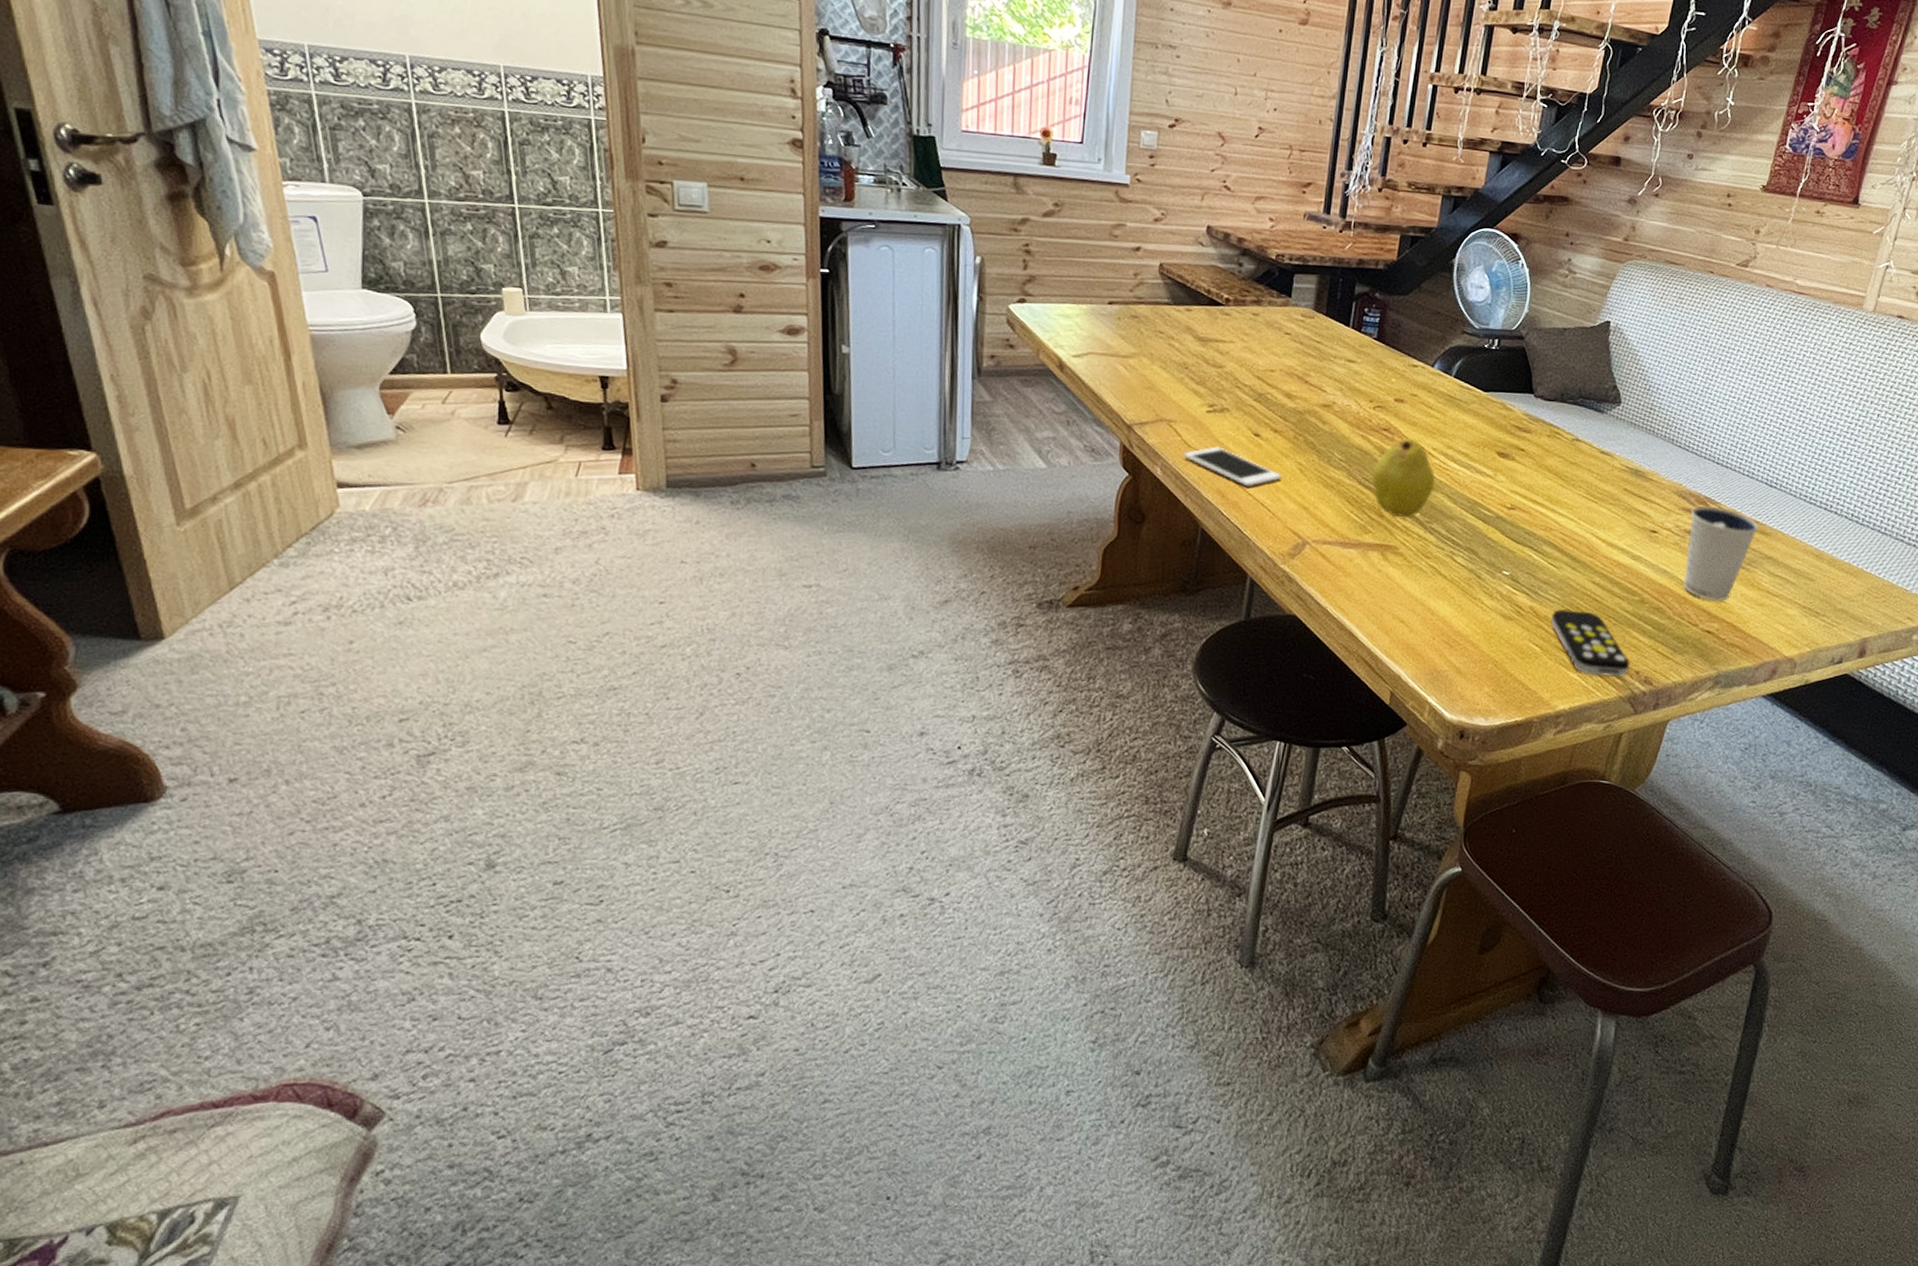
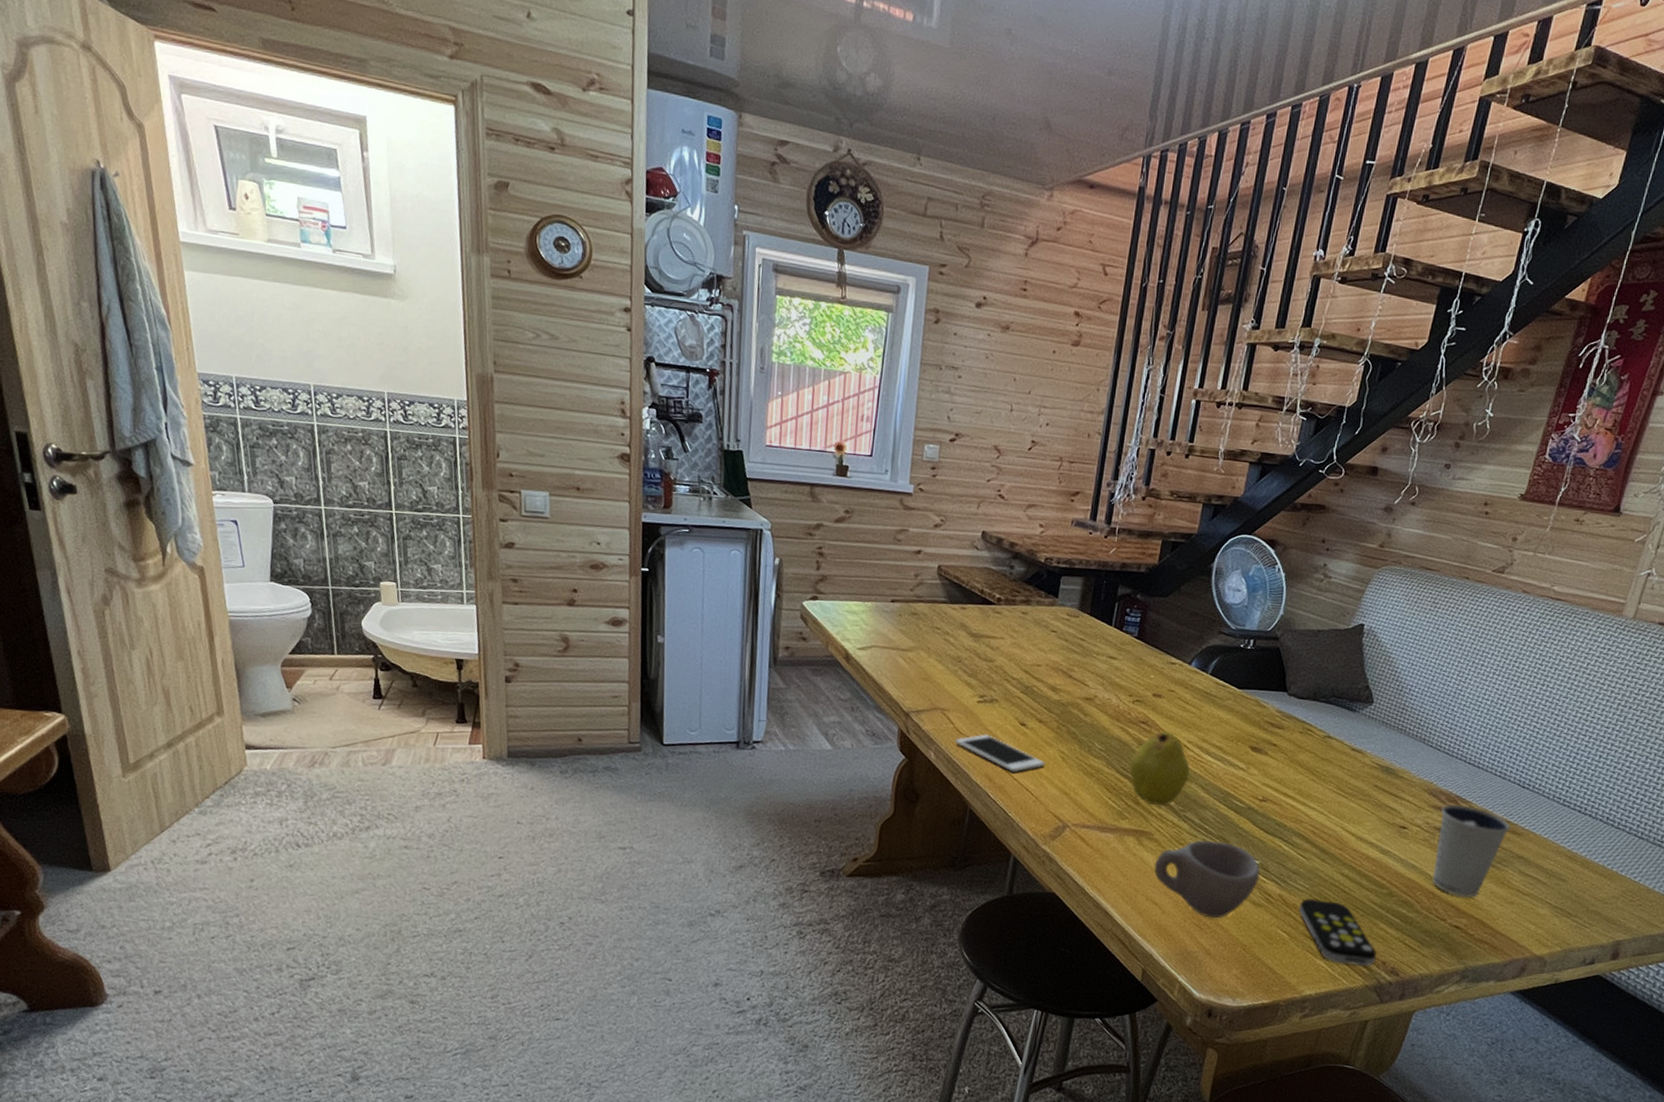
cup: none [1400,552,1511,635] -> present [1154,839,1261,919]

